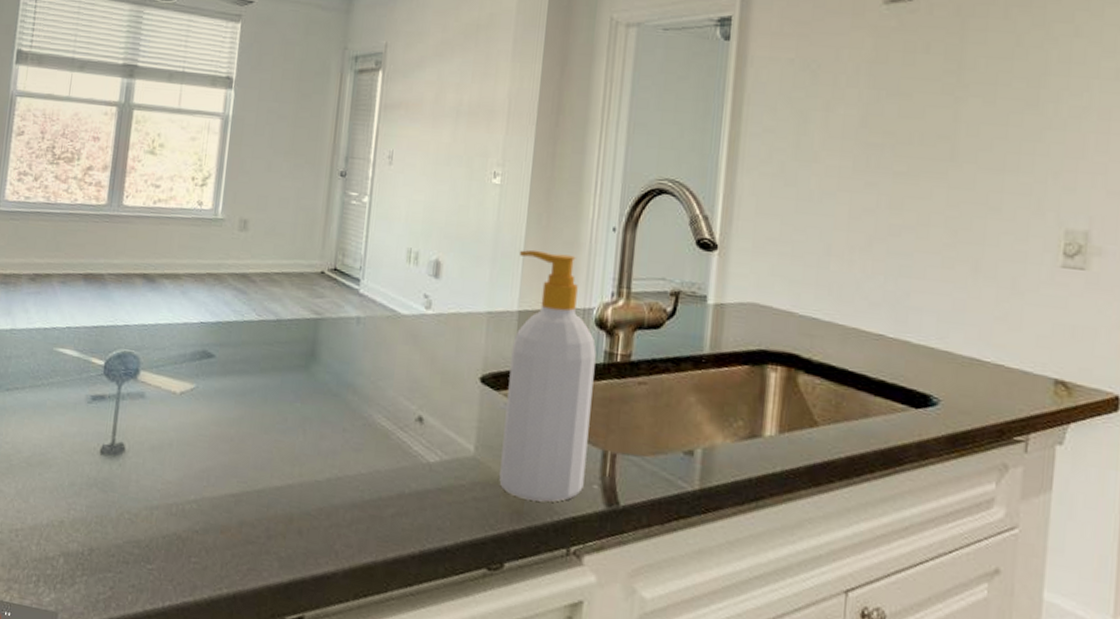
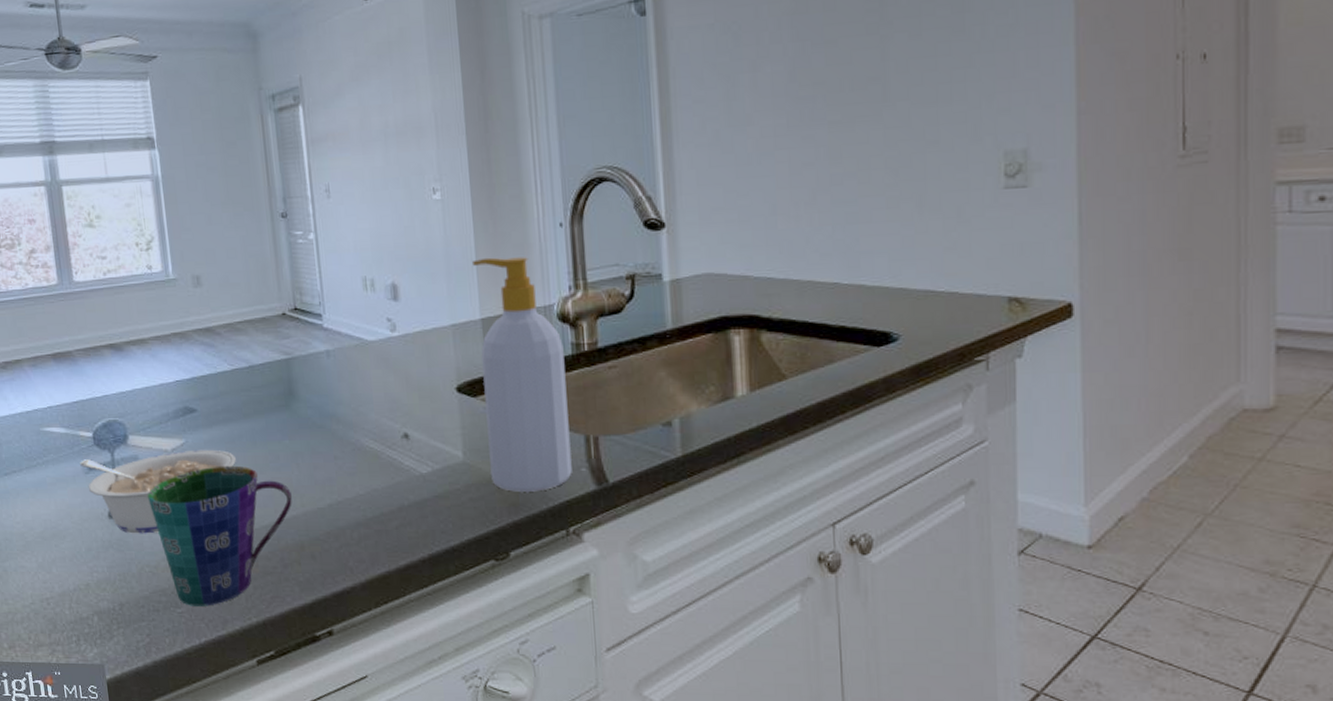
legume: none [84,388,244,478] -> present [80,449,237,534]
cup: none [144,417,292,568] -> present [148,465,292,606]

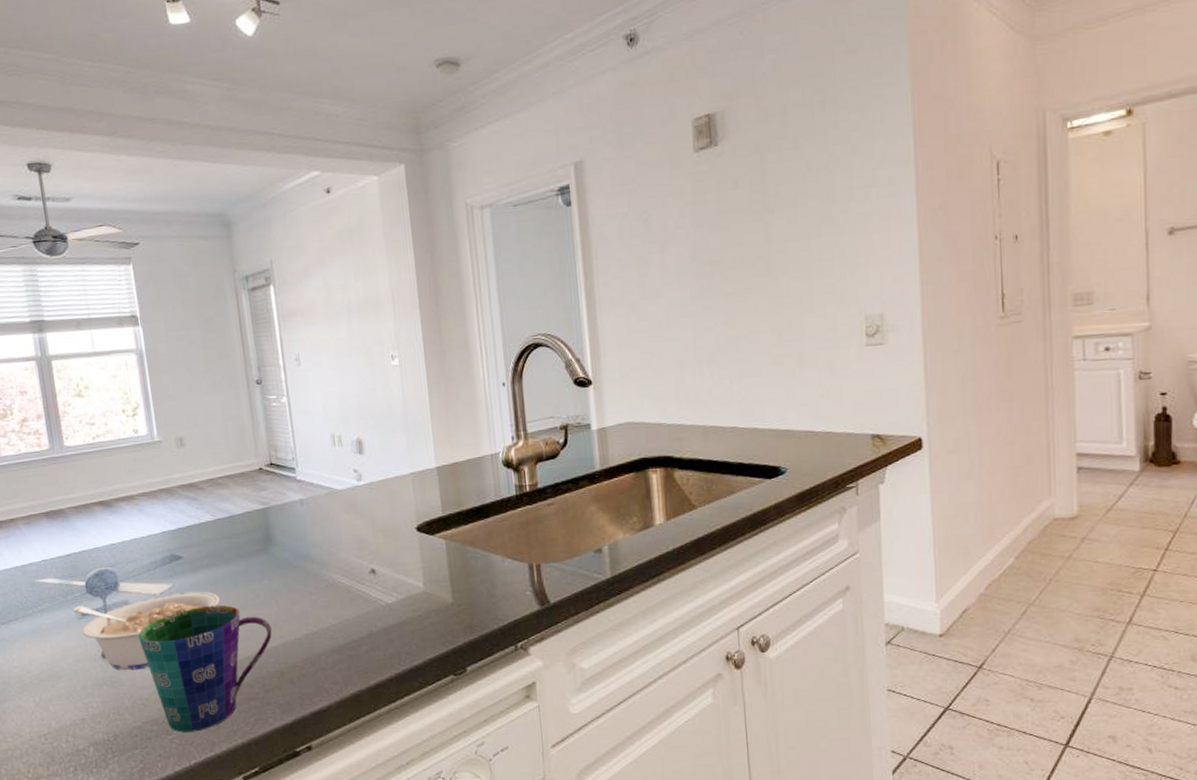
soap bottle: present [473,257,572,492] -> none [428,413,519,615]

